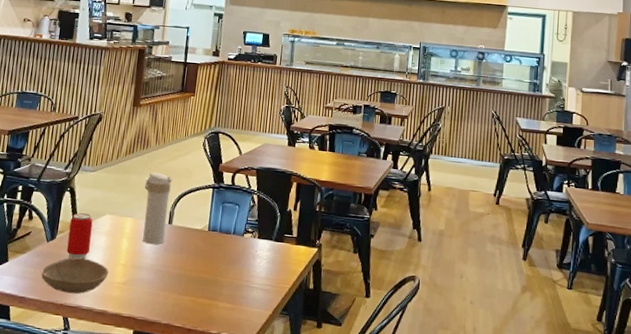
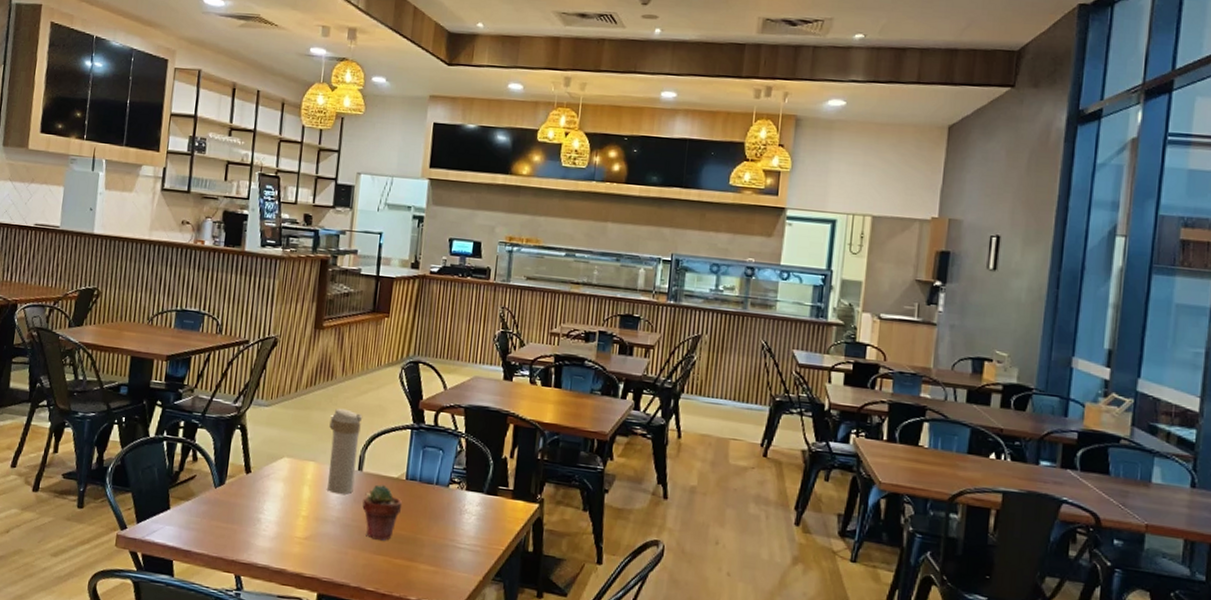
bowl: present [41,257,109,294] -> none [209,506,288,549]
beverage can: present [66,213,93,260] -> none [237,454,269,509]
potted succulent: none [172,235,206,283] -> present [362,484,403,541]

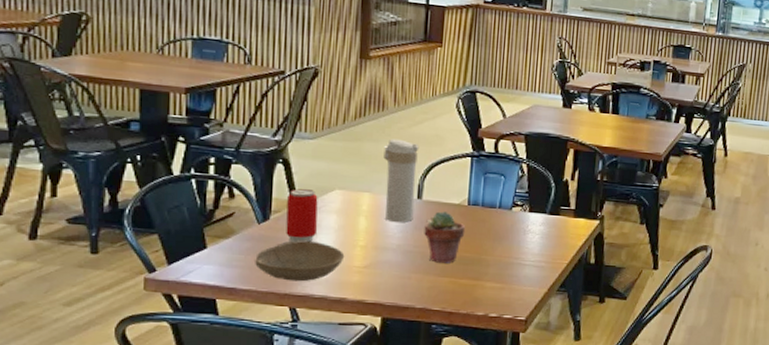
bowl: none [209,506,288,549] -> present [255,240,345,282]
beverage can: none [237,454,269,509] -> present [286,189,318,243]

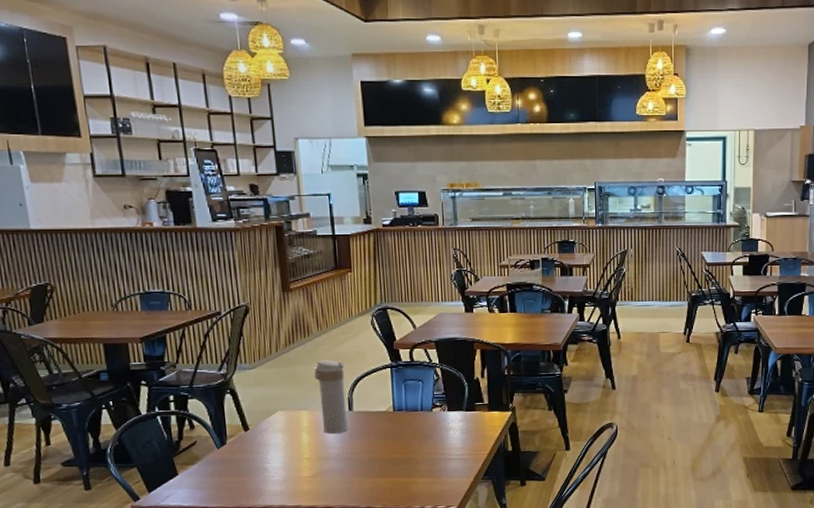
bowl: present [255,240,345,282] -> none [219,458,294,496]
beverage can: present [286,189,318,243] -> none [238,414,268,461]
potted succulent: present [424,211,466,264] -> none [358,419,395,466]

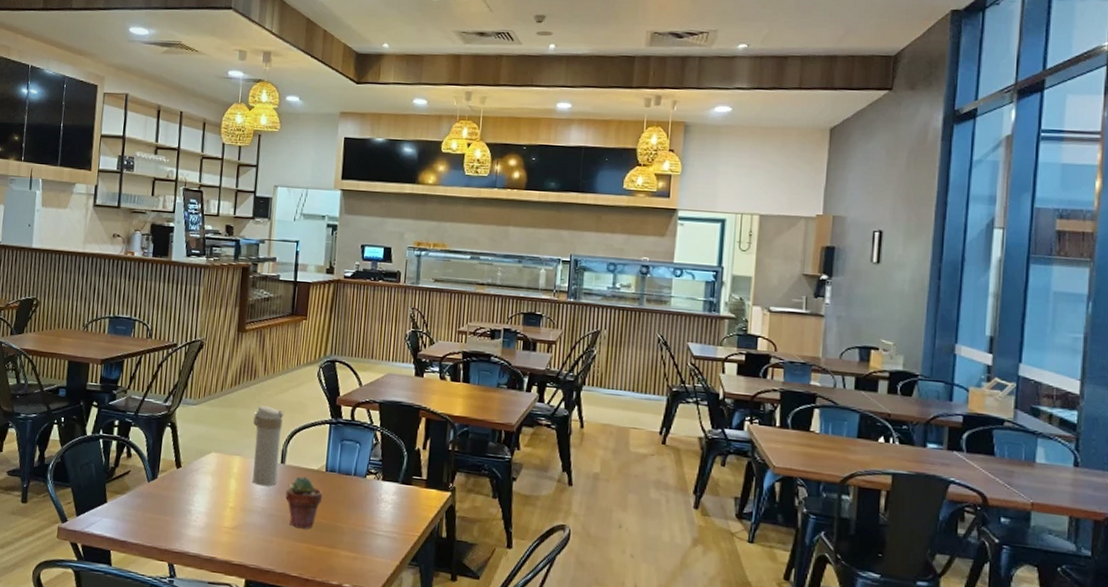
potted succulent: none [358,419,395,466] -> present [285,476,323,529]

